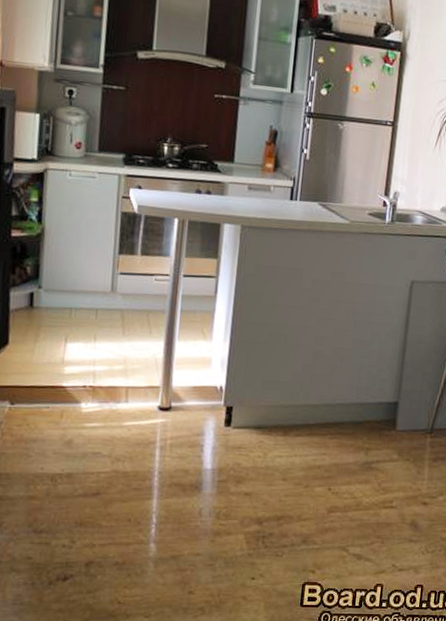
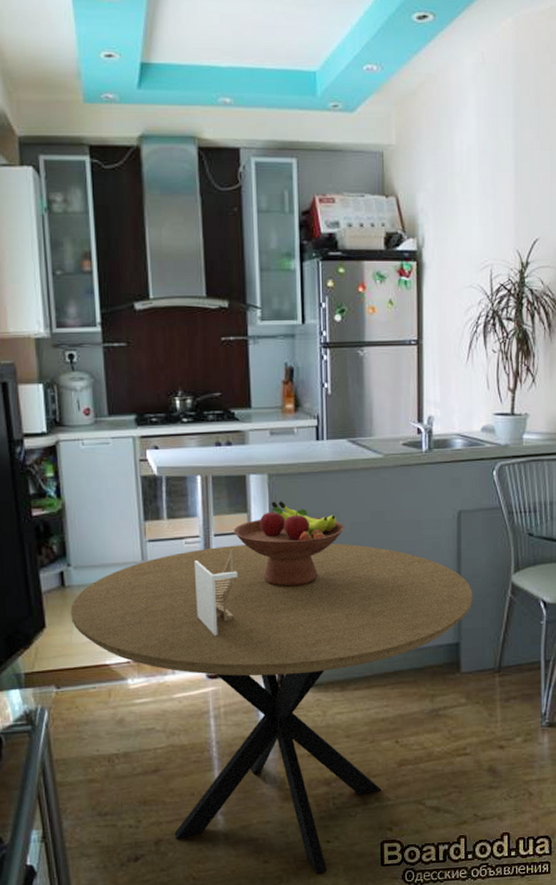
dining table: none [35,287,416,609] -> present [71,543,473,875]
napkin holder: none [156,292,201,370] -> present [193,550,238,636]
fruit bowl: none [201,251,307,333] -> present [233,501,345,587]

